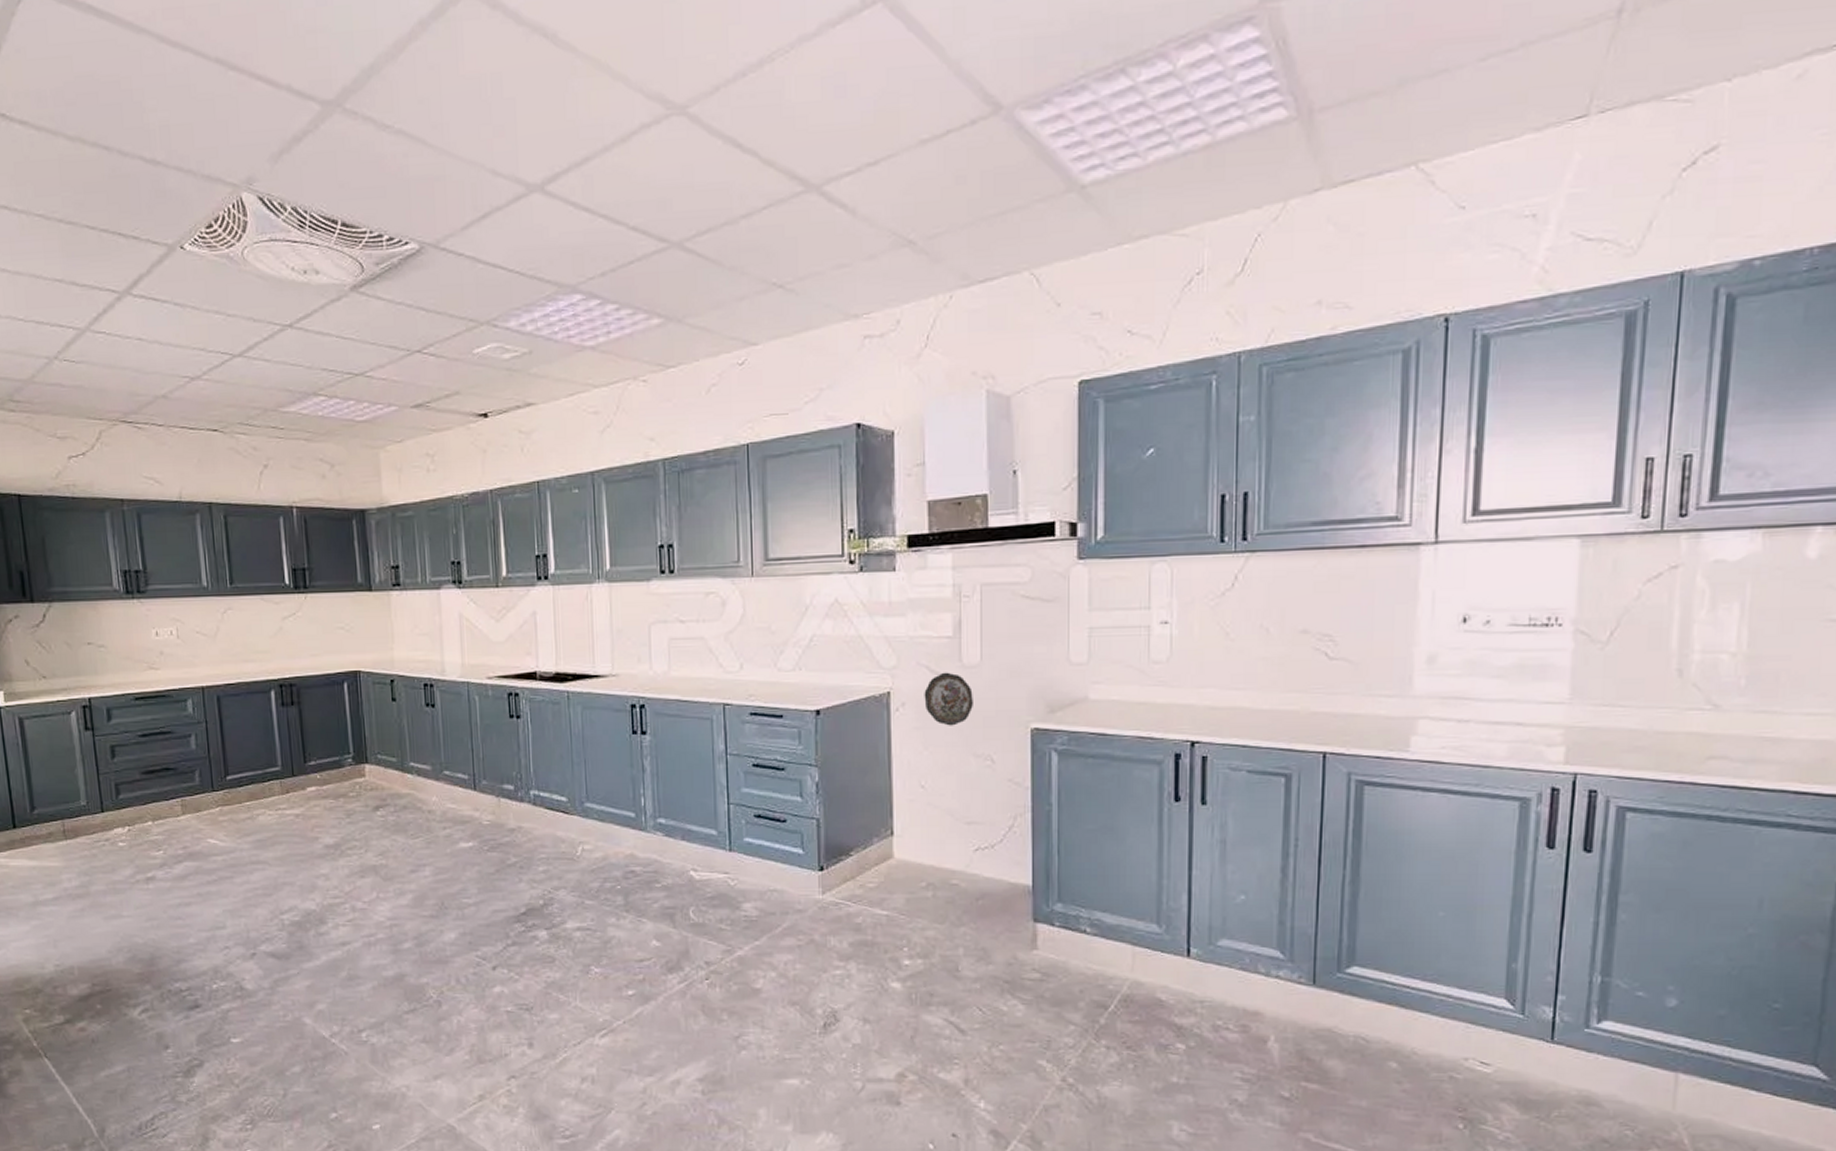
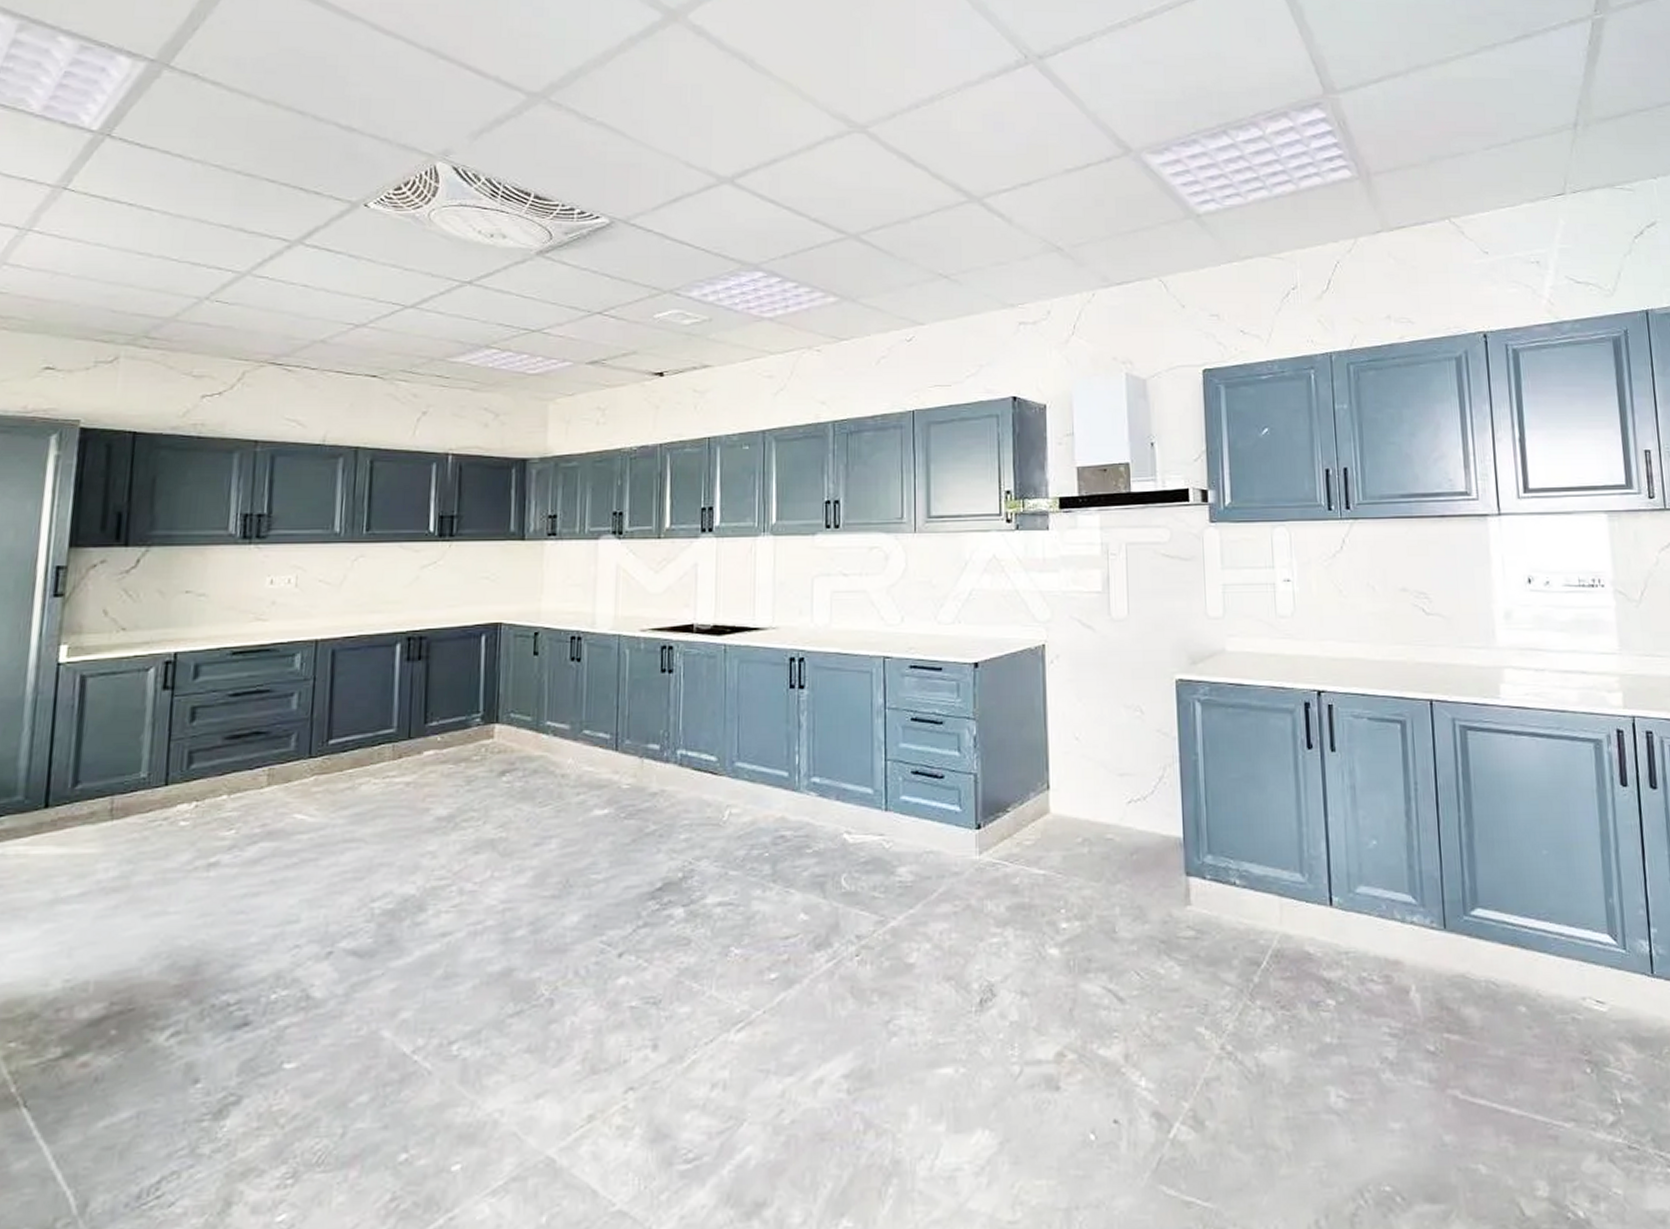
decorative plate: present [924,672,973,726] -> none [1076,625,1122,678]

